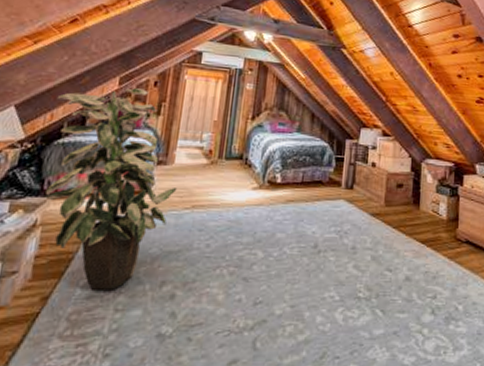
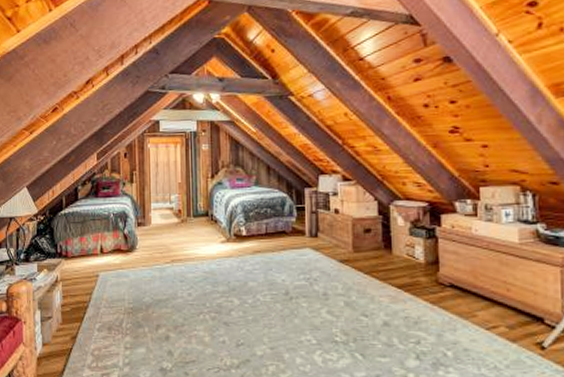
indoor plant: present [44,88,178,290] -> none [54,161,157,332]

